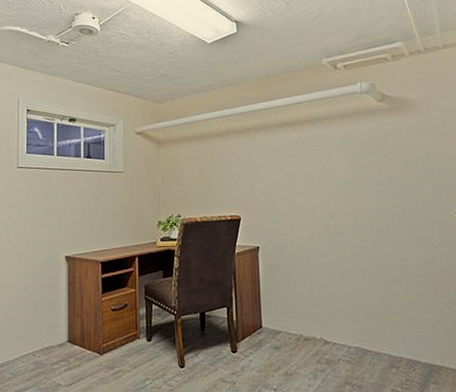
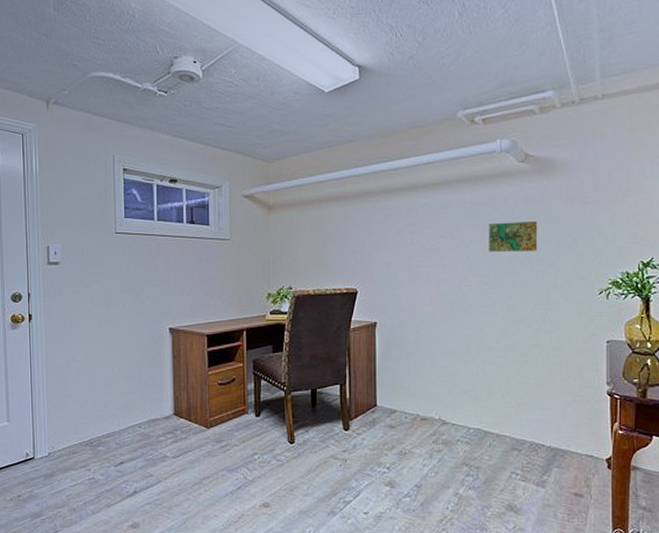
map: none [355,153,399,180] -> present [488,221,538,252]

